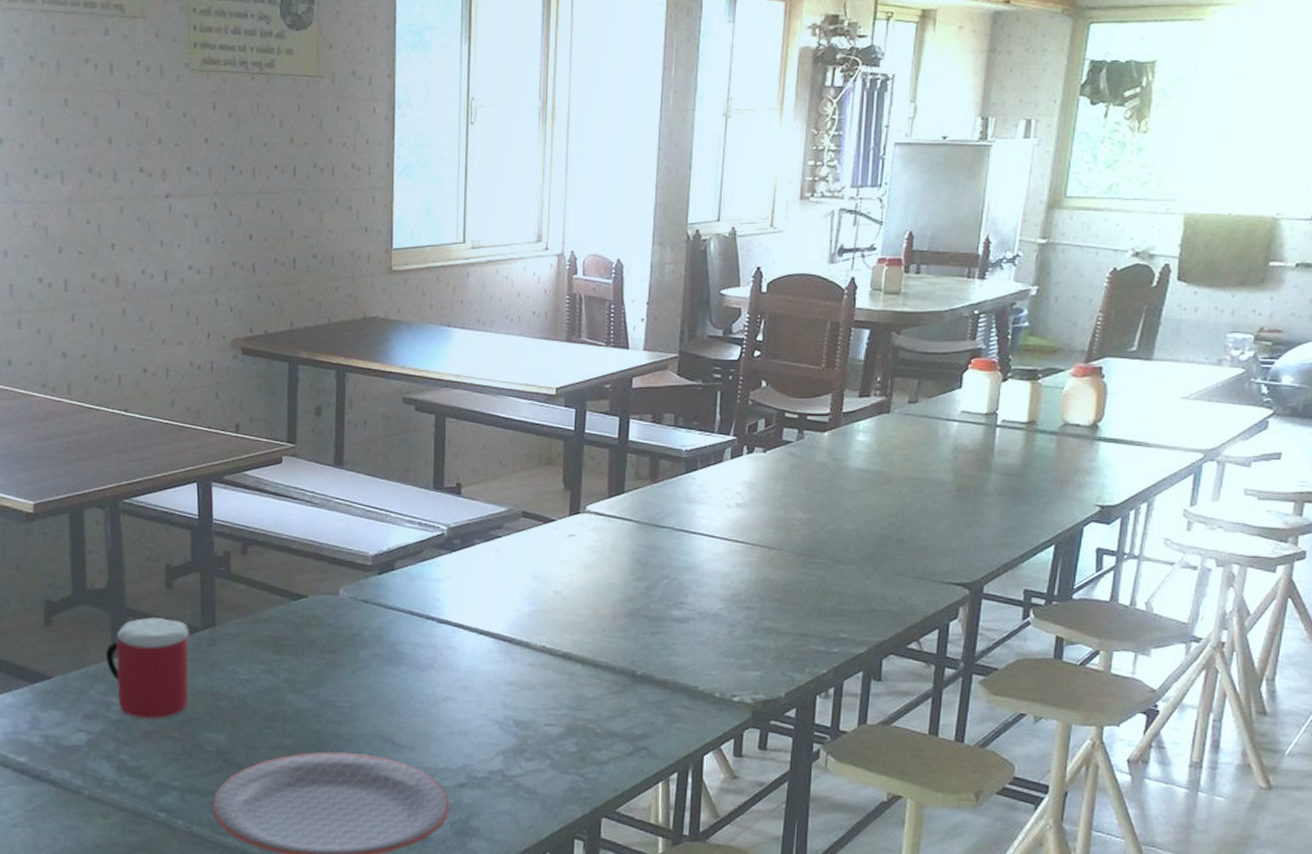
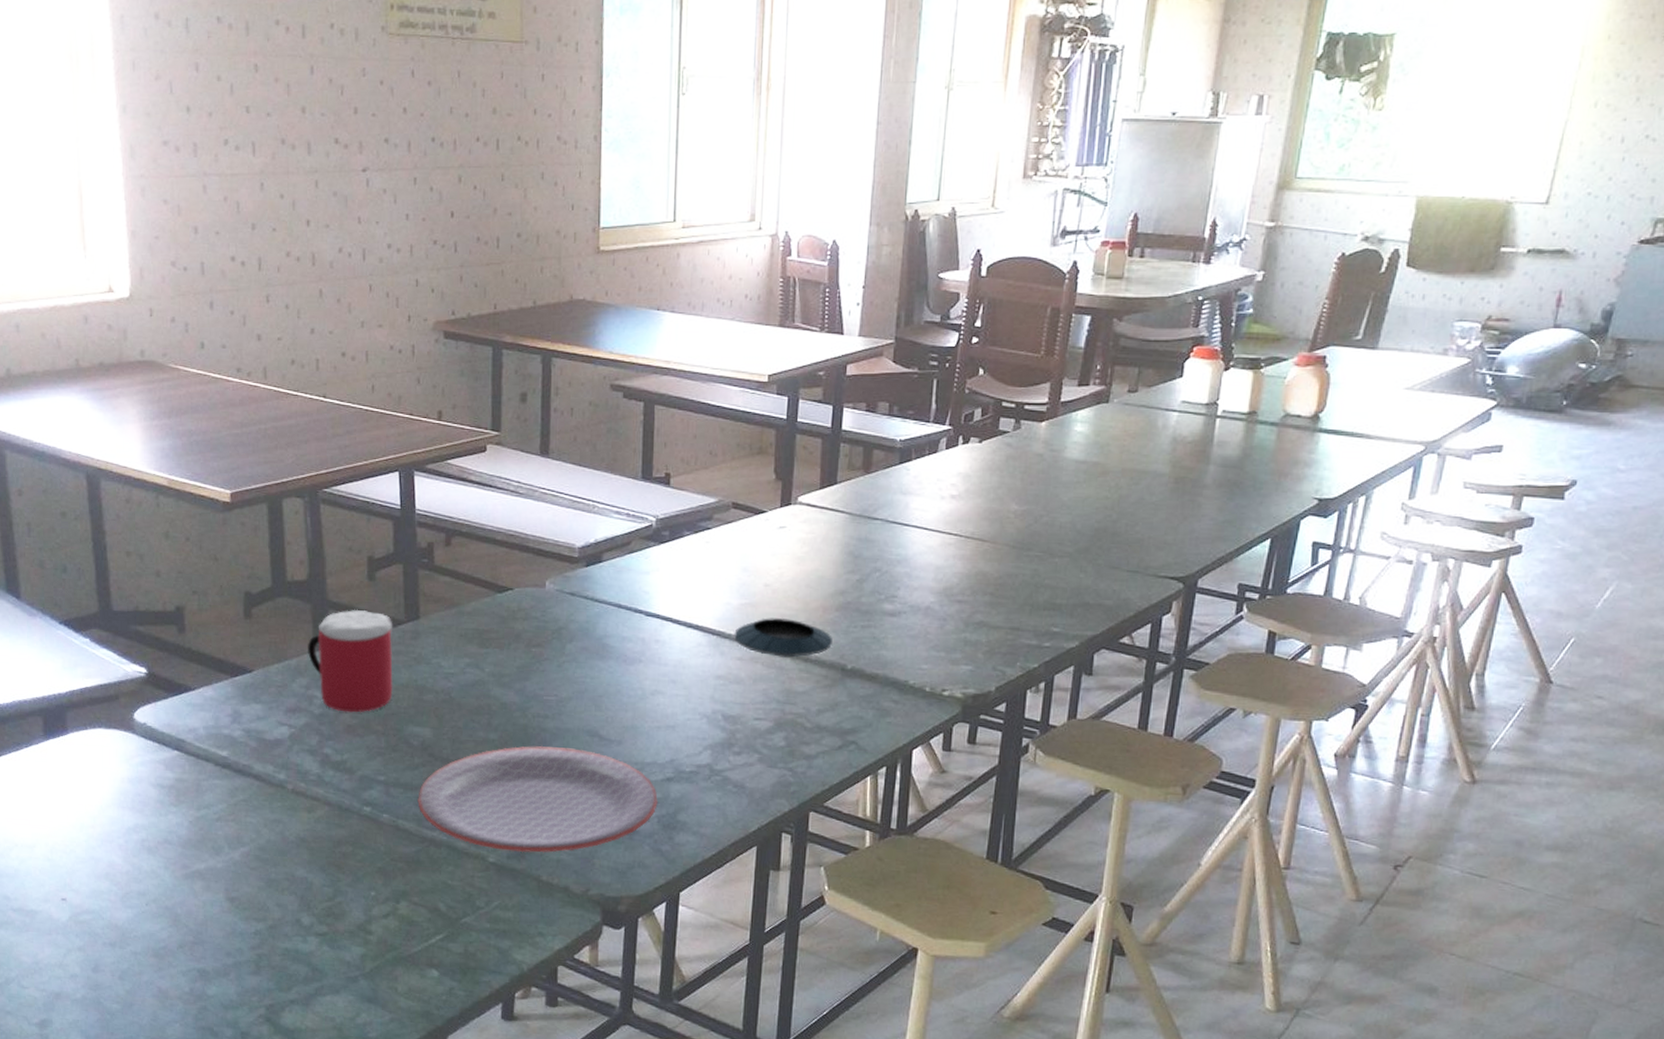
saucer: none [525,624,622,664] -> present [734,618,832,658]

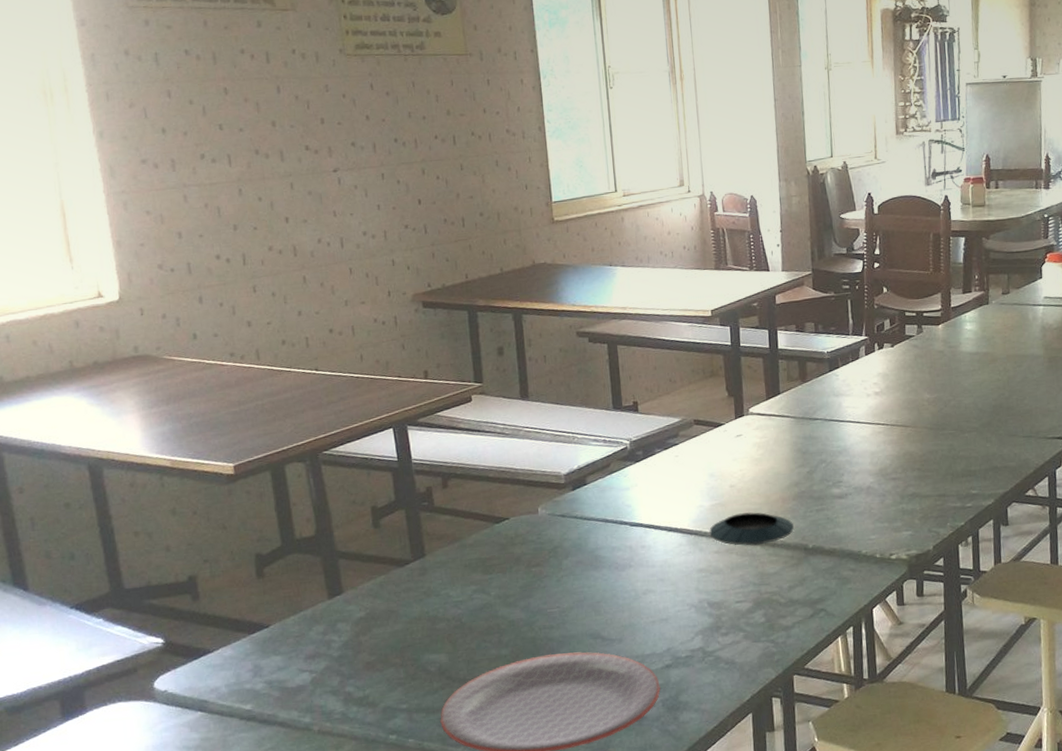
mug: present [308,609,393,713] -> none [321,555,407,651]

